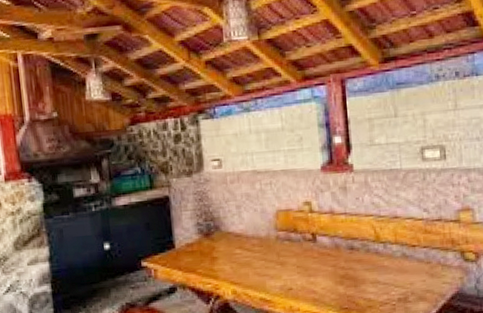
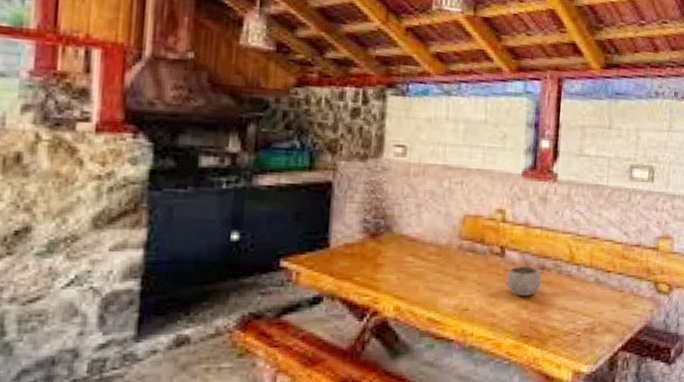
bowl: none [320,248,353,275] -> present [506,266,542,297]

